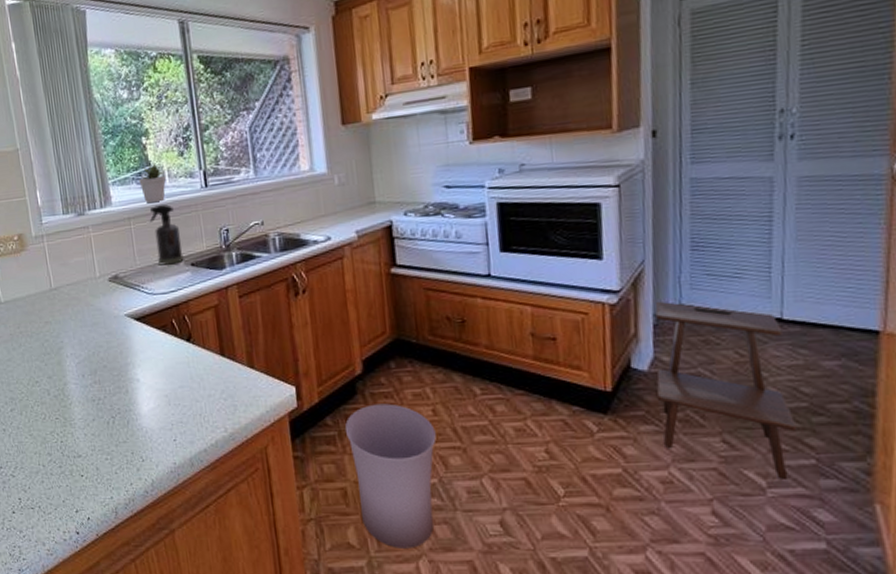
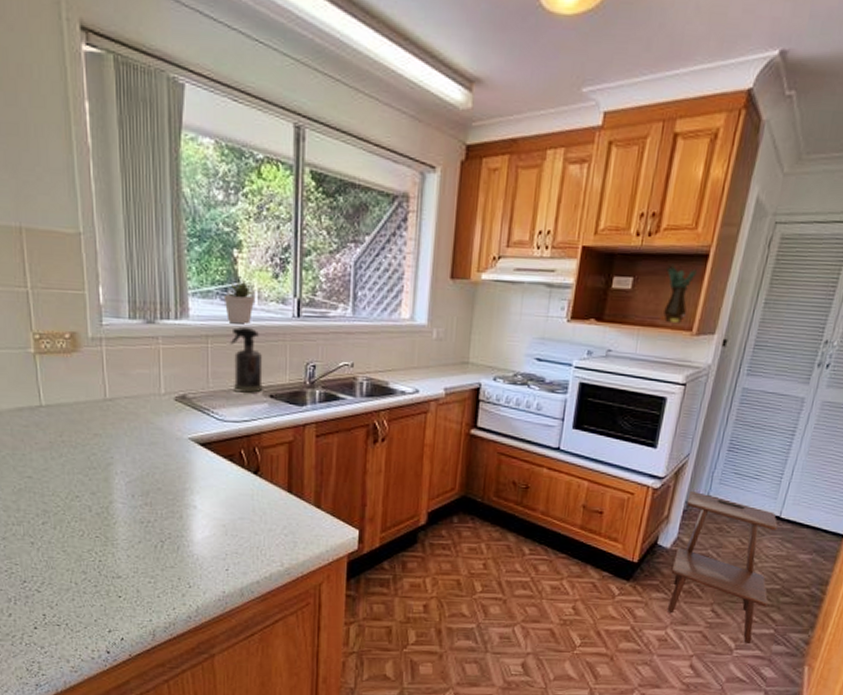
waste bin: present [344,403,437,548] -> none [399,554,483,682]
vase: none [566,64,601,125] -> present [663,263,697,324]

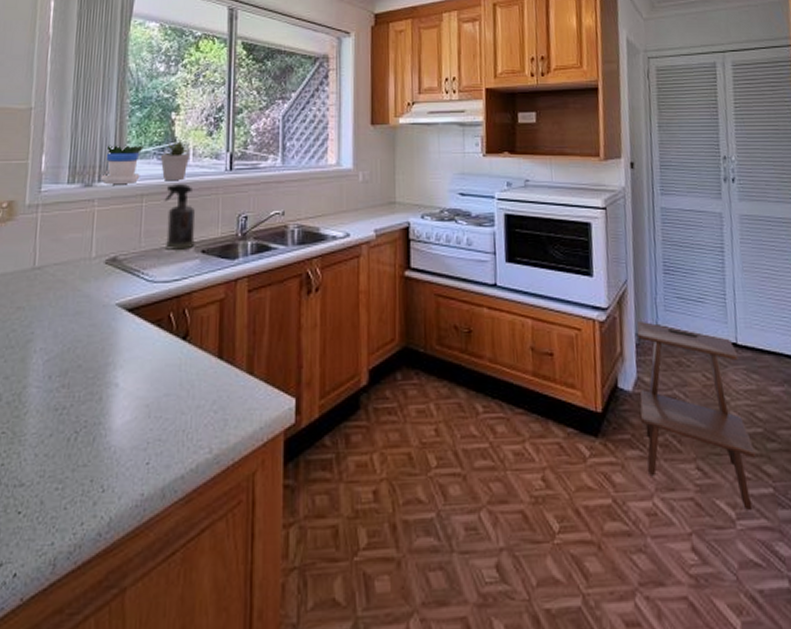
flowerpot: none [163,280,205,325] -> present [101,145,144,185]
vase: present [663,263,697,324] -> none [563,98,591,151]

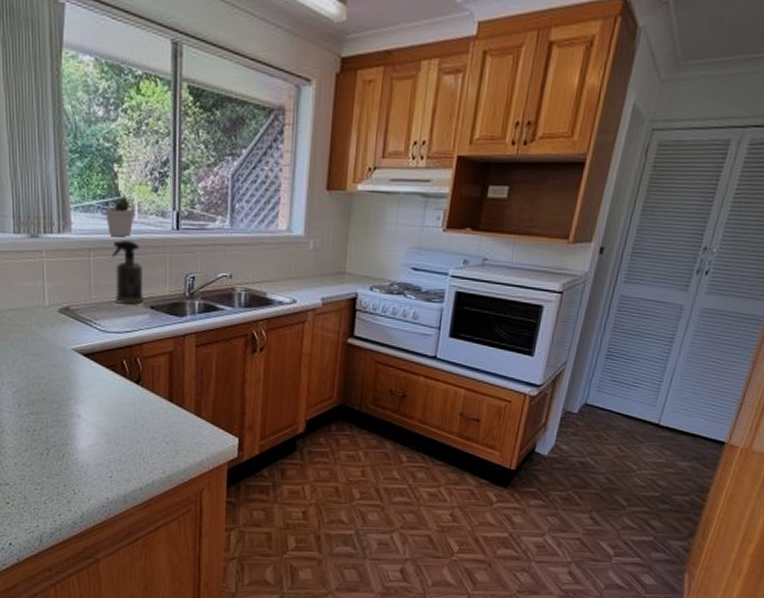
flowerpot: present [101,145,144,185] -> none [46,195,87,238]
step stool: present [636,320,757,510] -> none [546,398,657,551]

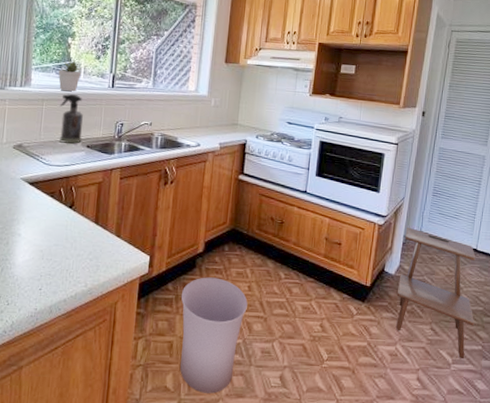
waste bin: none [279,461,361,588] -> present [180,277,248,394]
step stool: none [546,398,657,551] -> present [396,227,476,358]

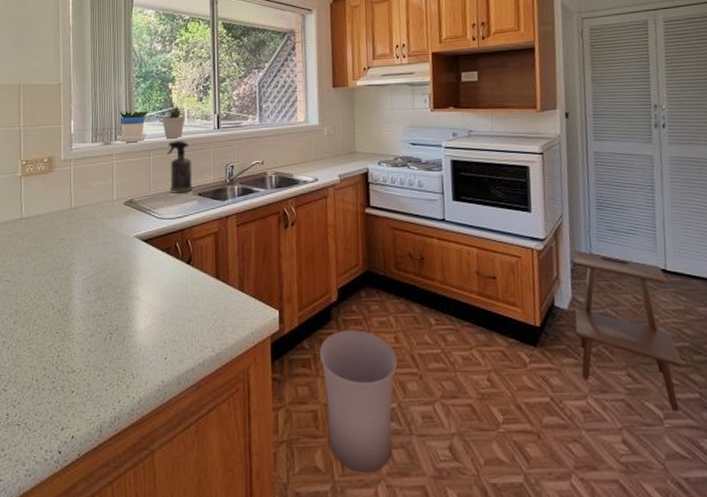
flowerpot: none [11,58,45,91] -> present [117,110,148,143]

